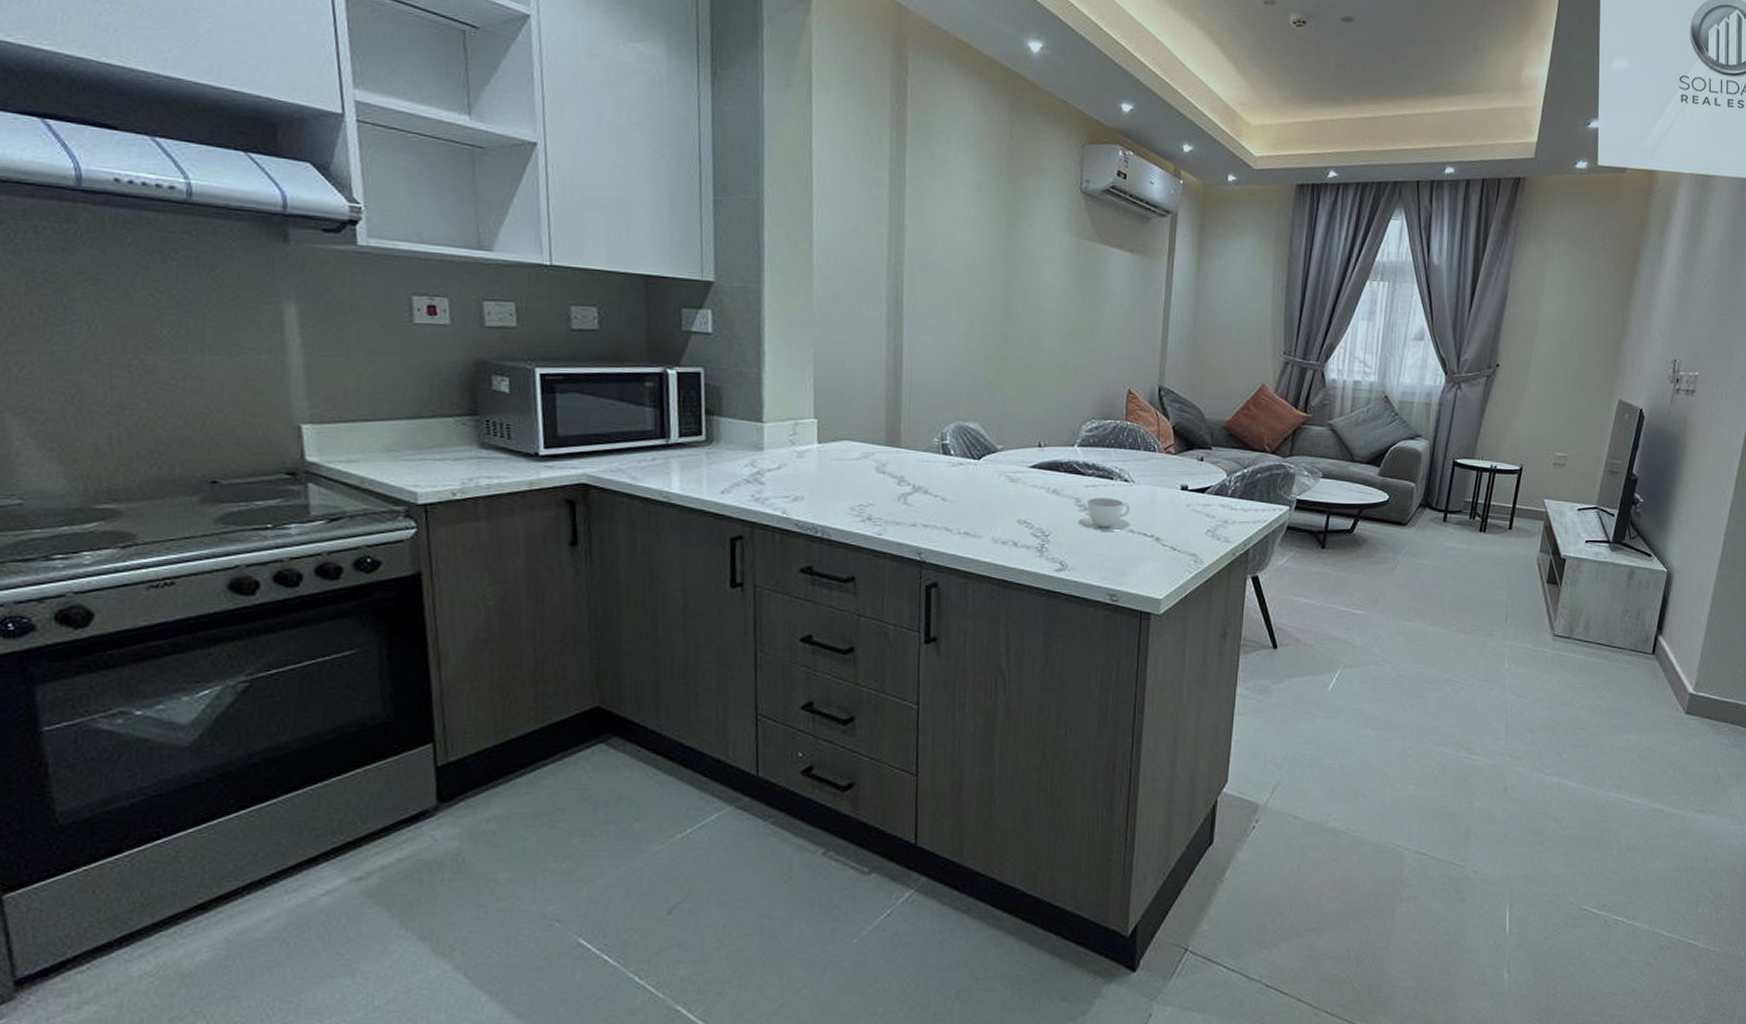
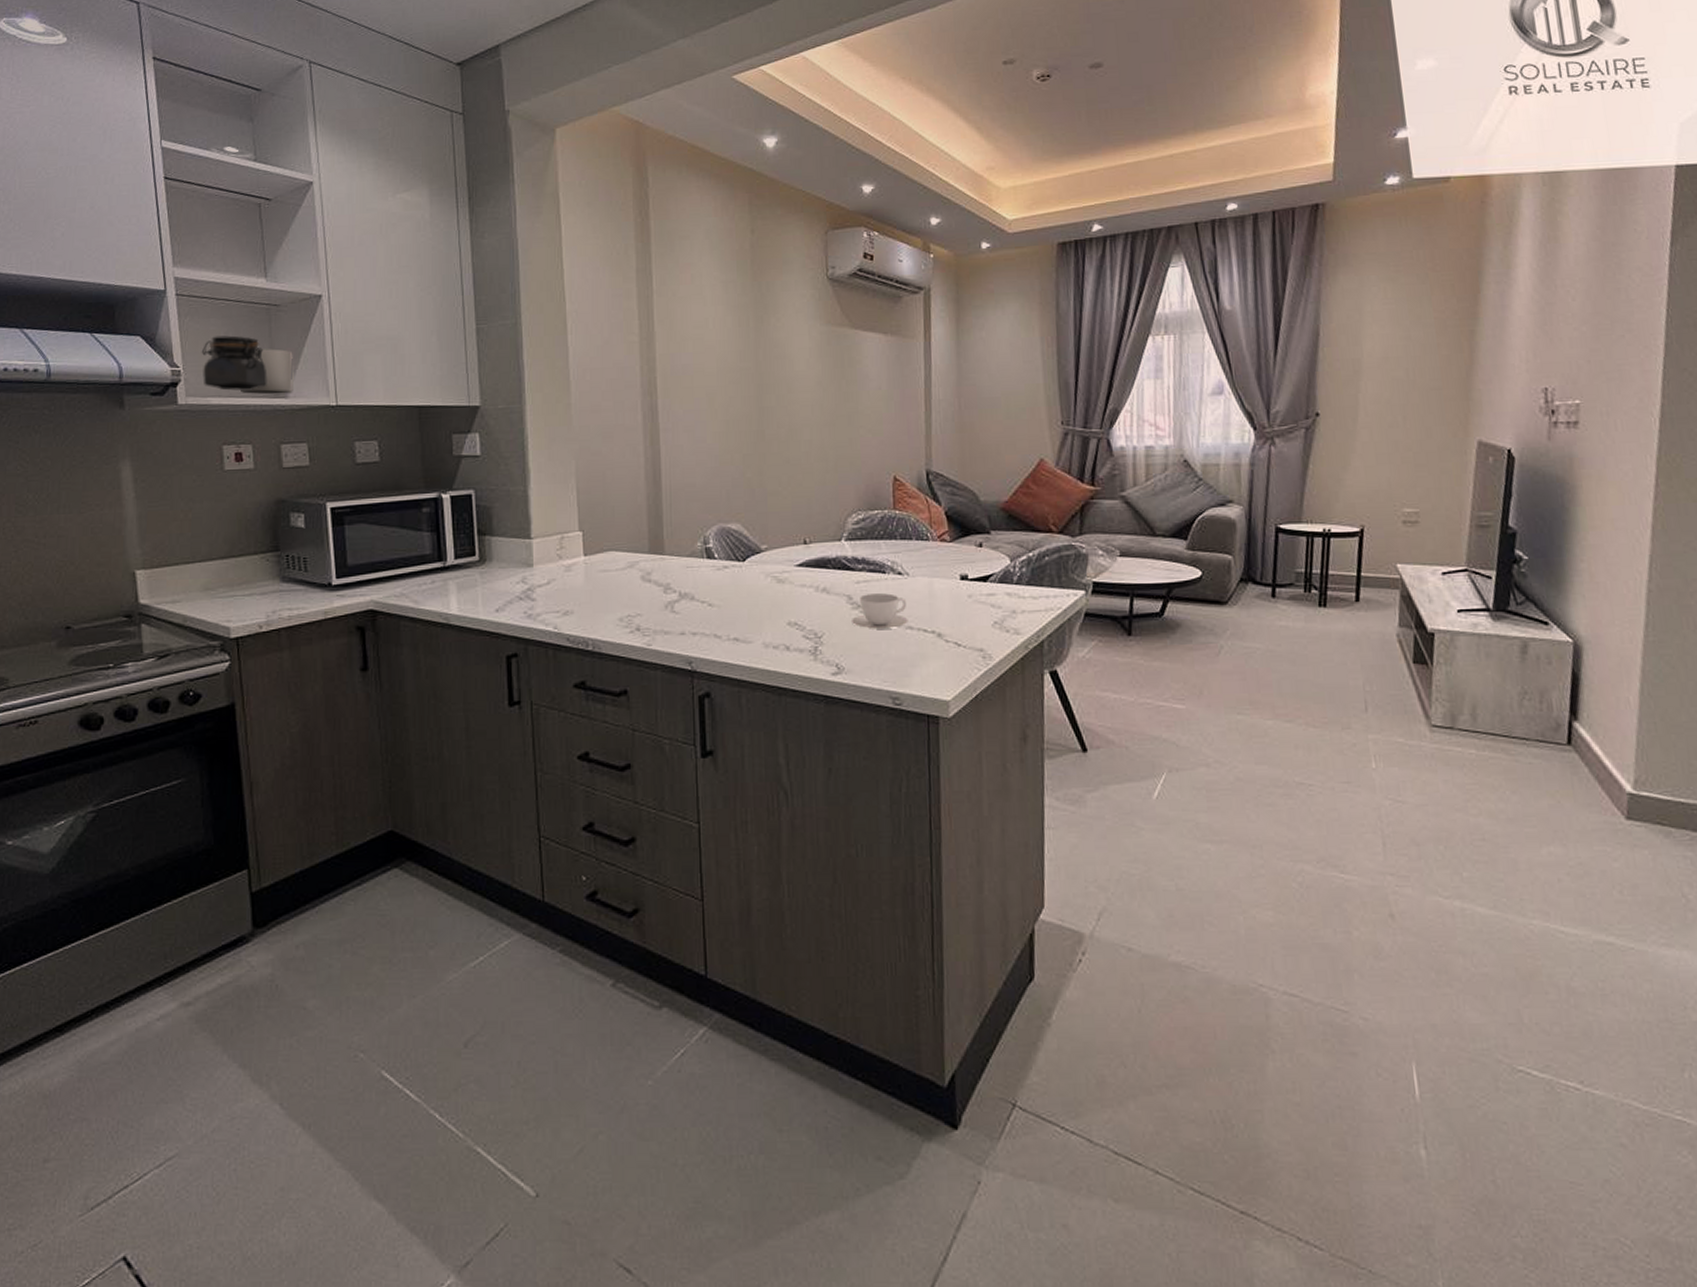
jar: none [387,173,469,238] -> present [201,335,267,391]
planter: none [436,194,501,247] -> present [241,349,294,395]

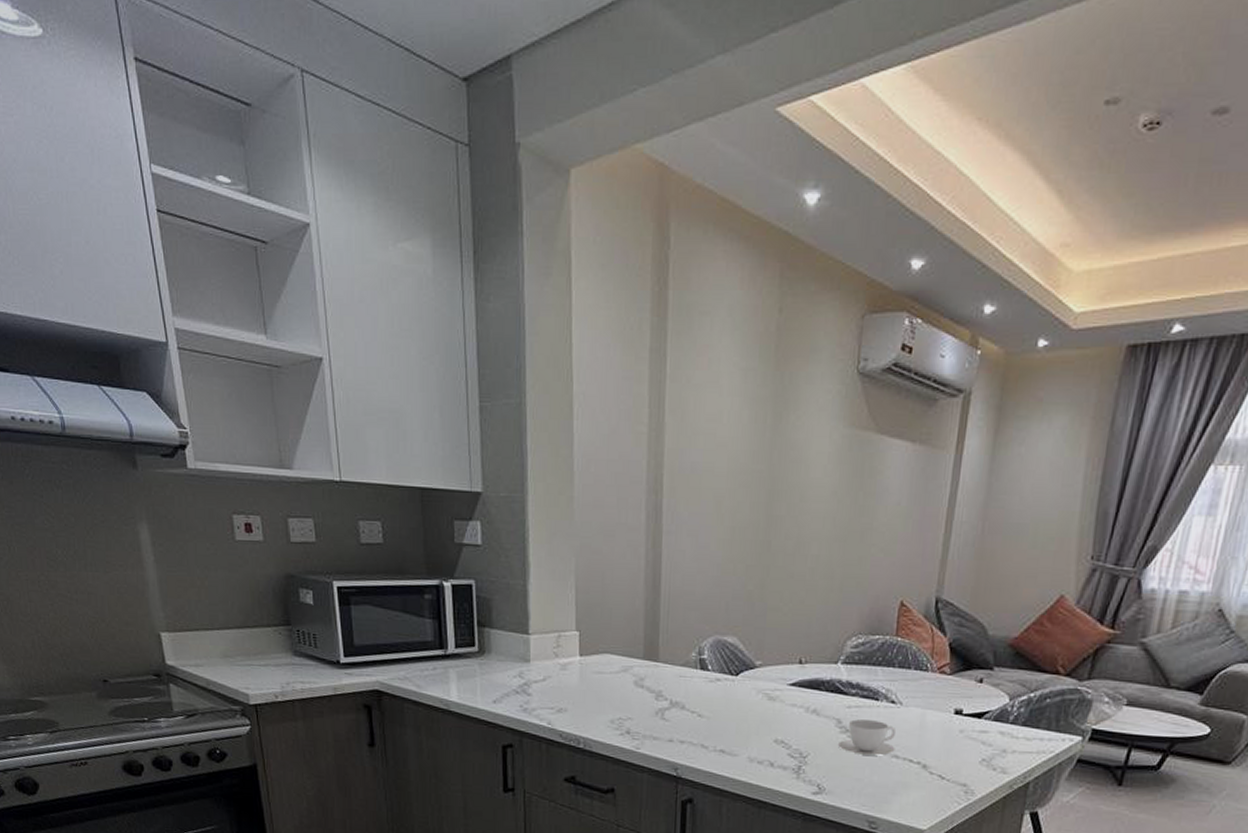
jar: present [201,335,267,391] -> none [206,397,272,458]
planter: present [241,349,294,395] -> none [247,414,298,465]

